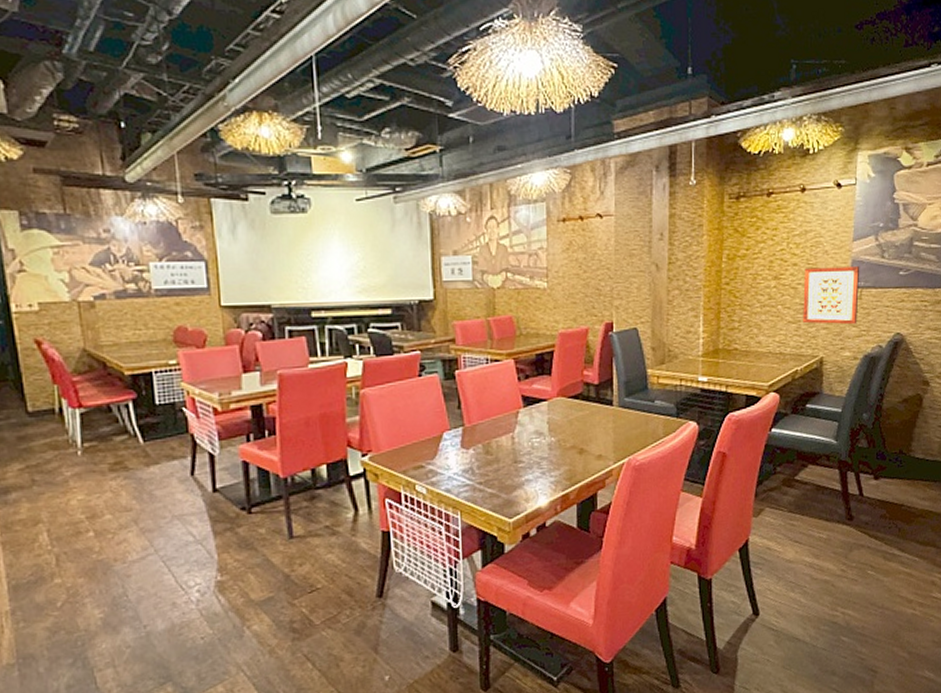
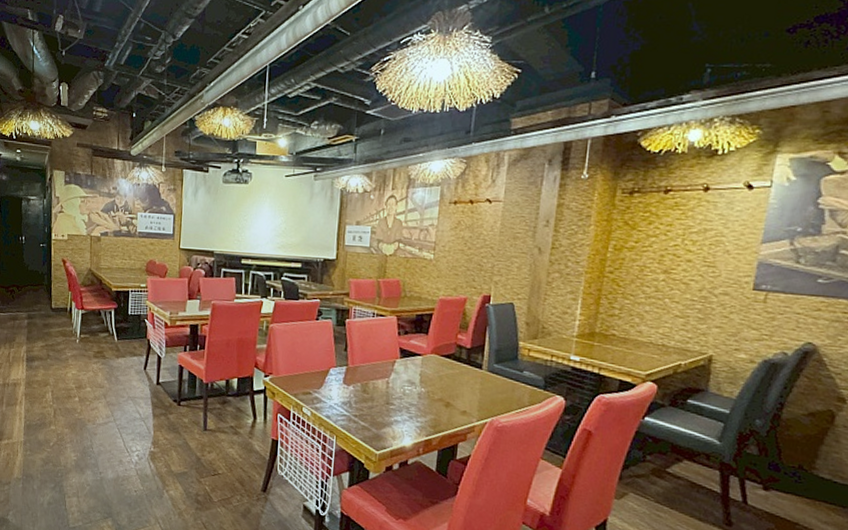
wall art: present [803,266,860,325] -> none [693,265,768,328]

